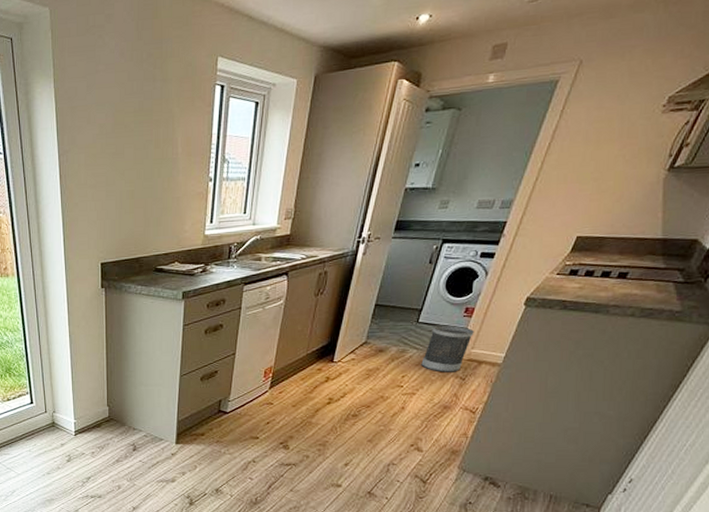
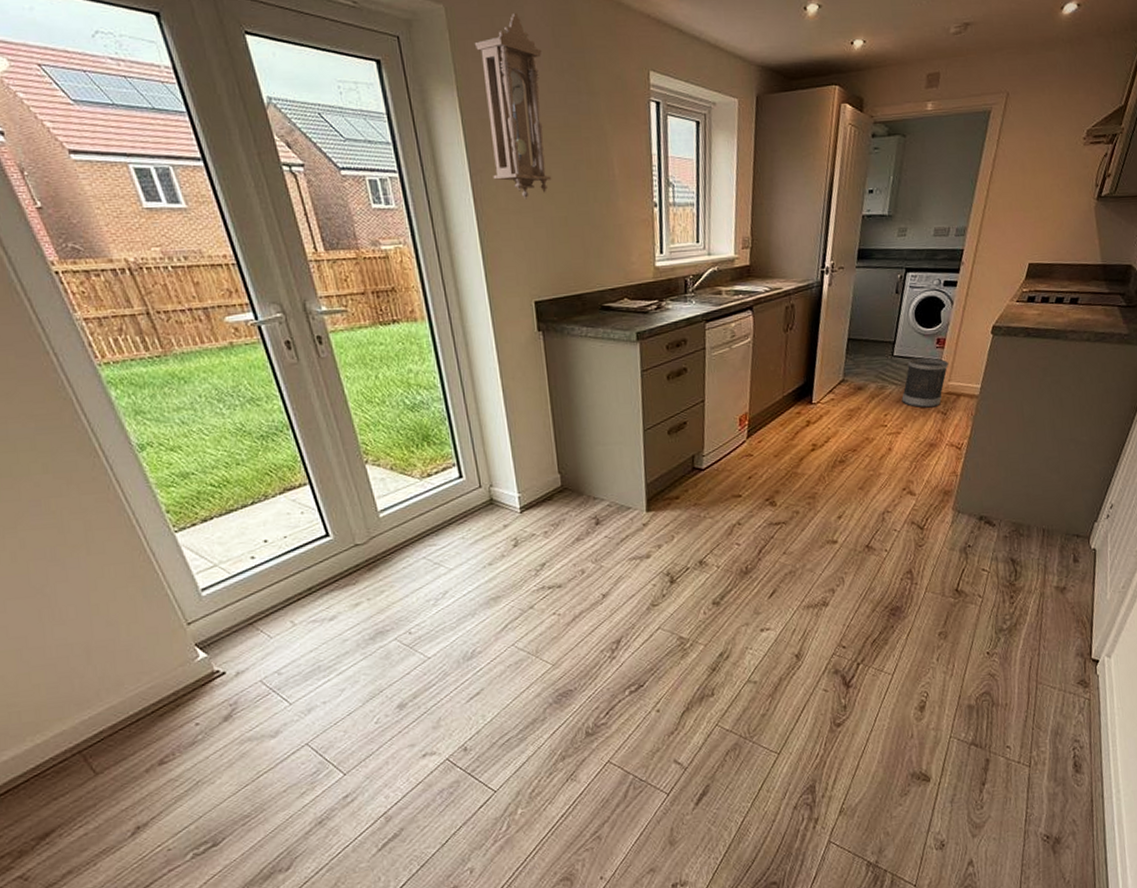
pendulum clock: none [71,10,126,176] -> present [474,12,552,200]

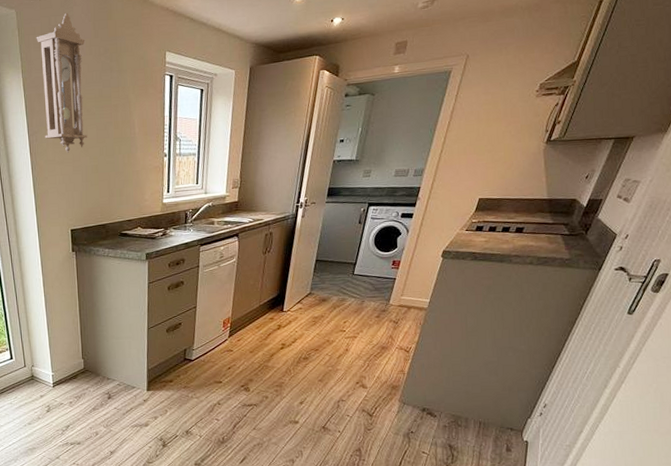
wastebasket: present [902,357,949,408] -> none [359,276,402,317]

